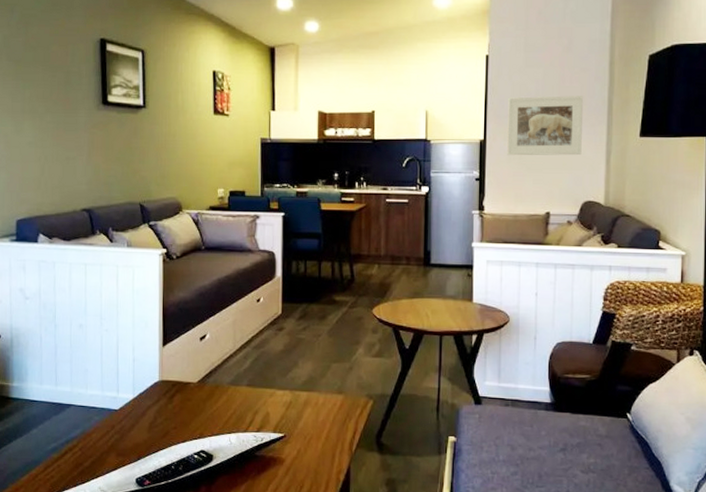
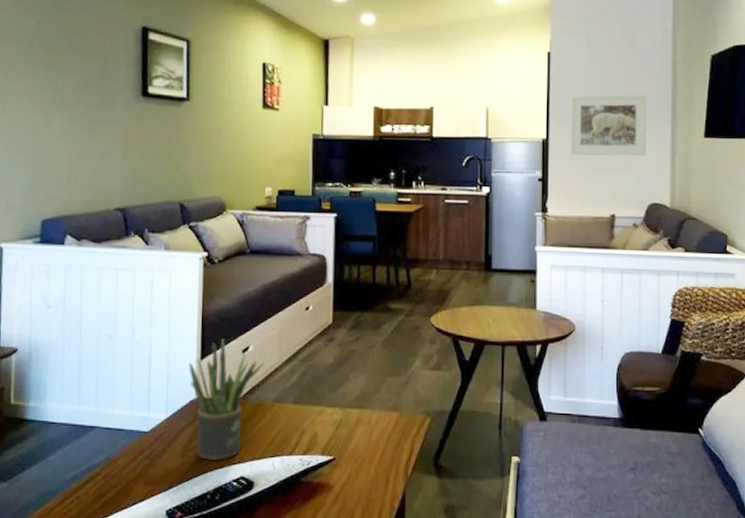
potted plant: none [152,328,221,436] -> present [189,339,265,460]

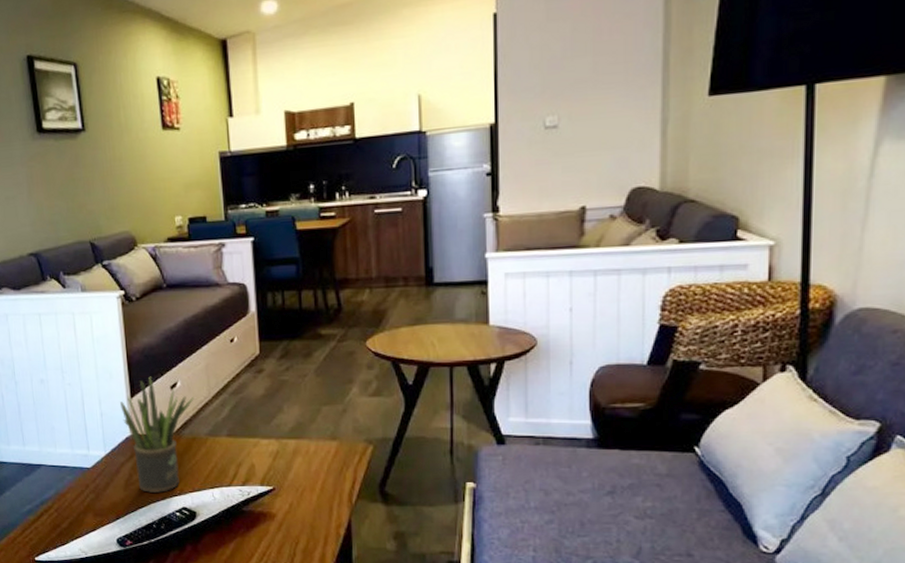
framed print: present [570,94,647,156] -> none [525,50,629,140]

